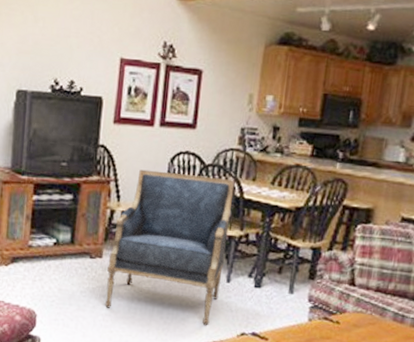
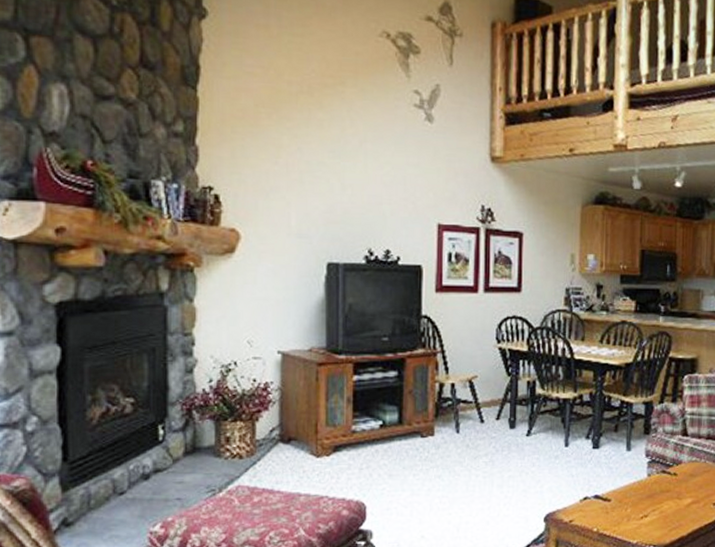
armchair: present [105,169,235,326] -> none [441,338,565,495]

